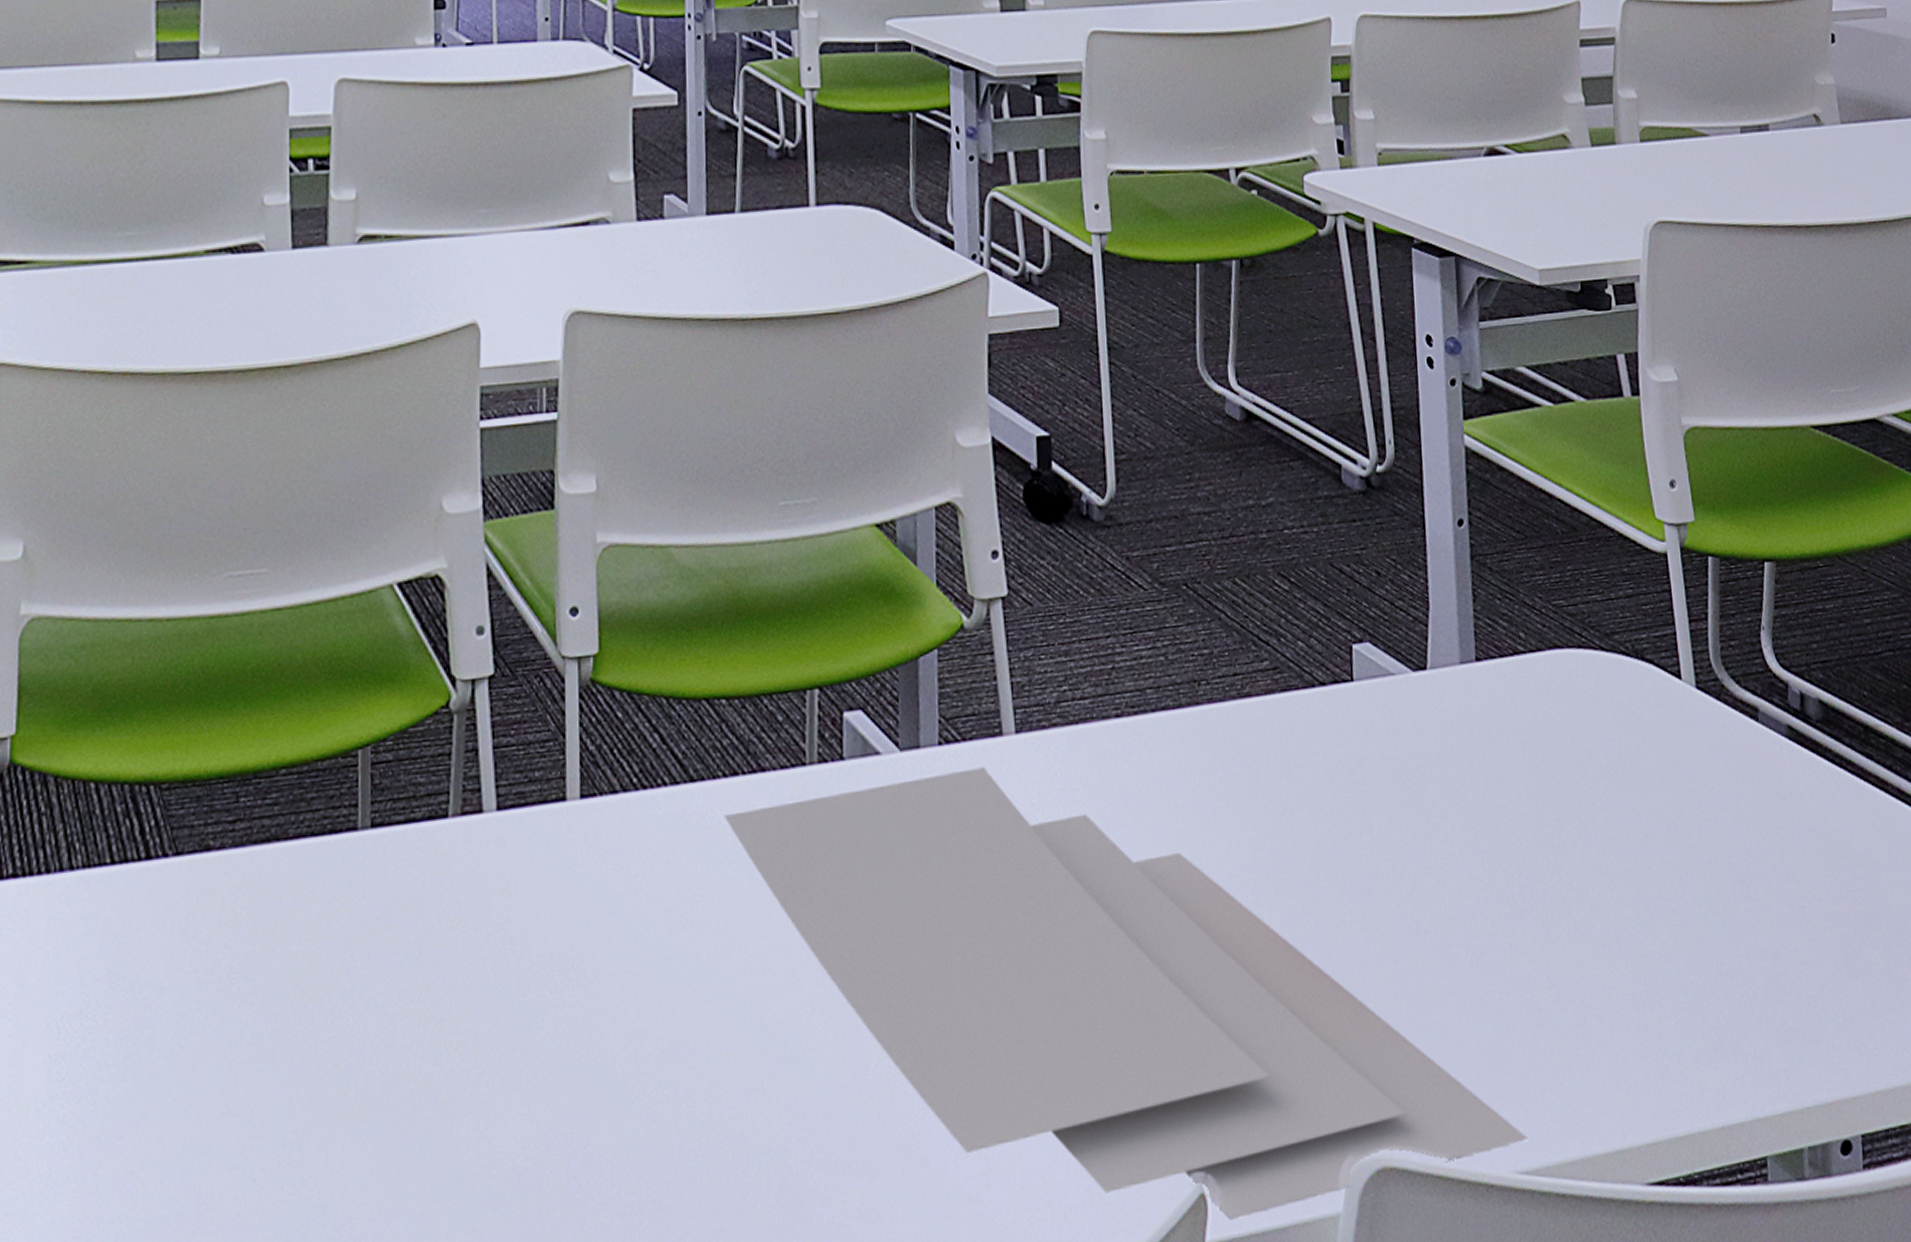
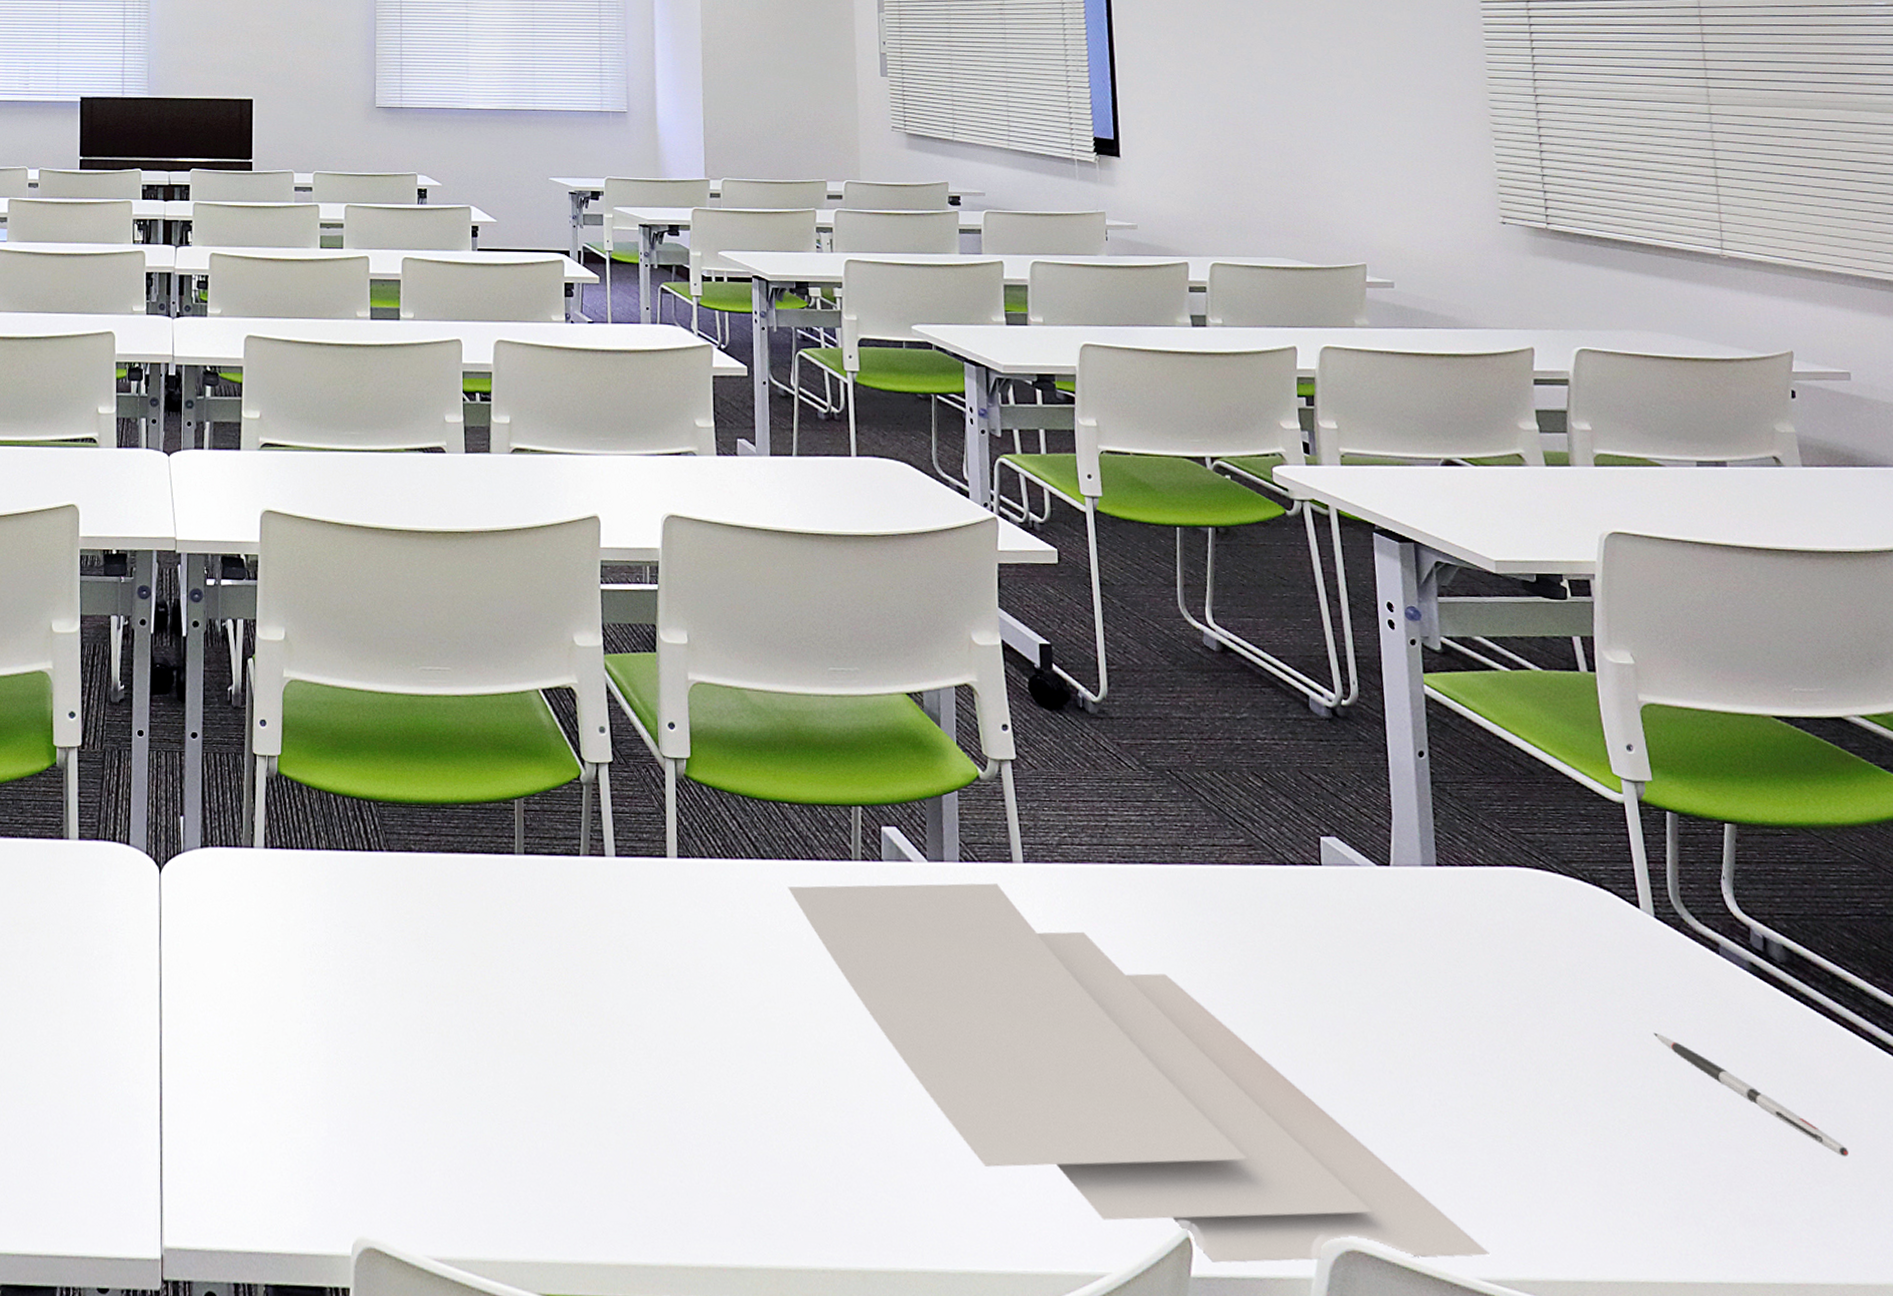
pen: none [1693,828,1880,942] -> present [1653,1032,1850,1157]

